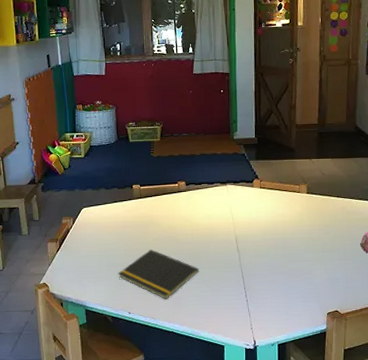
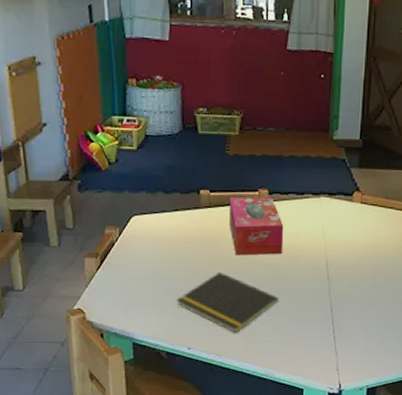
tissue box: none [155,188,200,236] -> present [229,196,284,256]

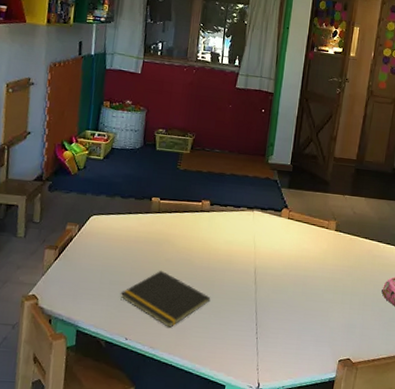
tissue box: present [229,196,284,256] -> none [174,205,221,259]

